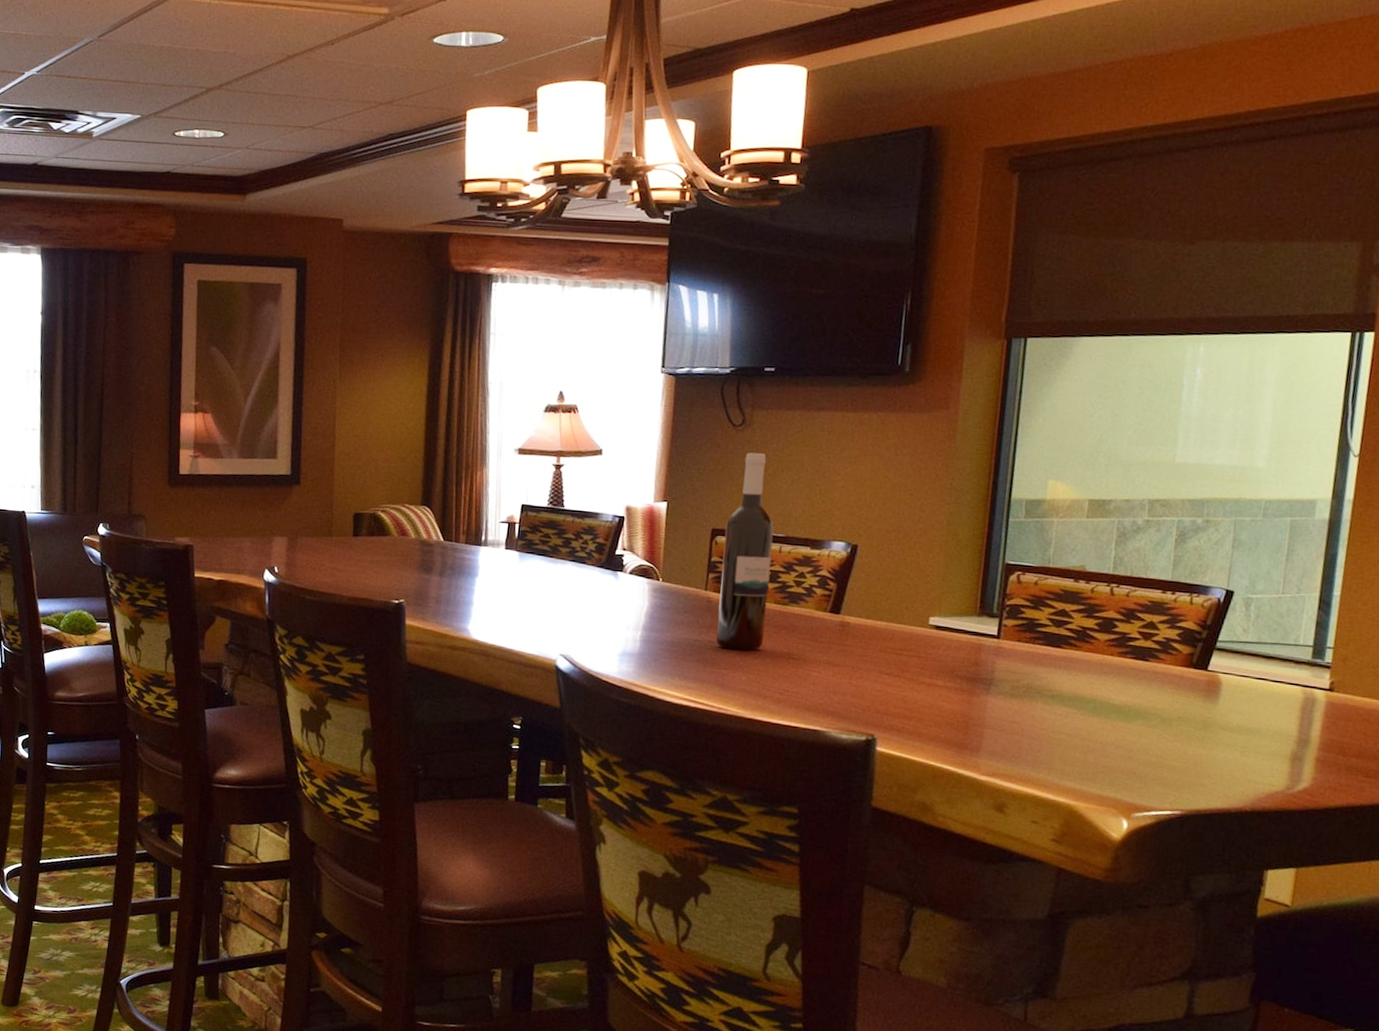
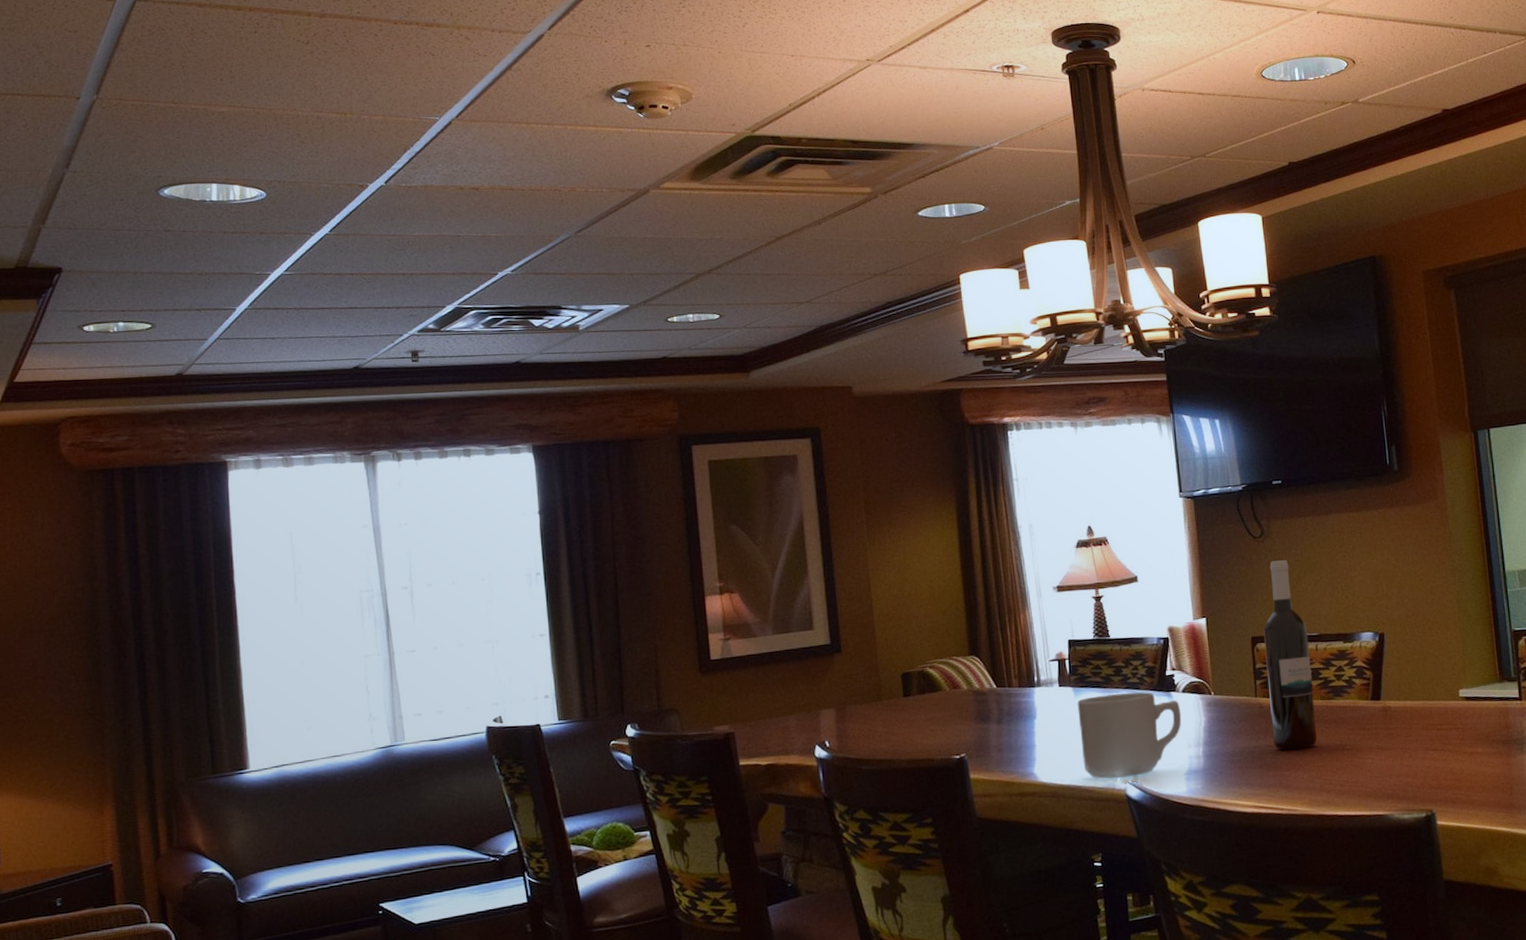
mug: none [517,564,625,649] -> present [1077,692,1182,779]

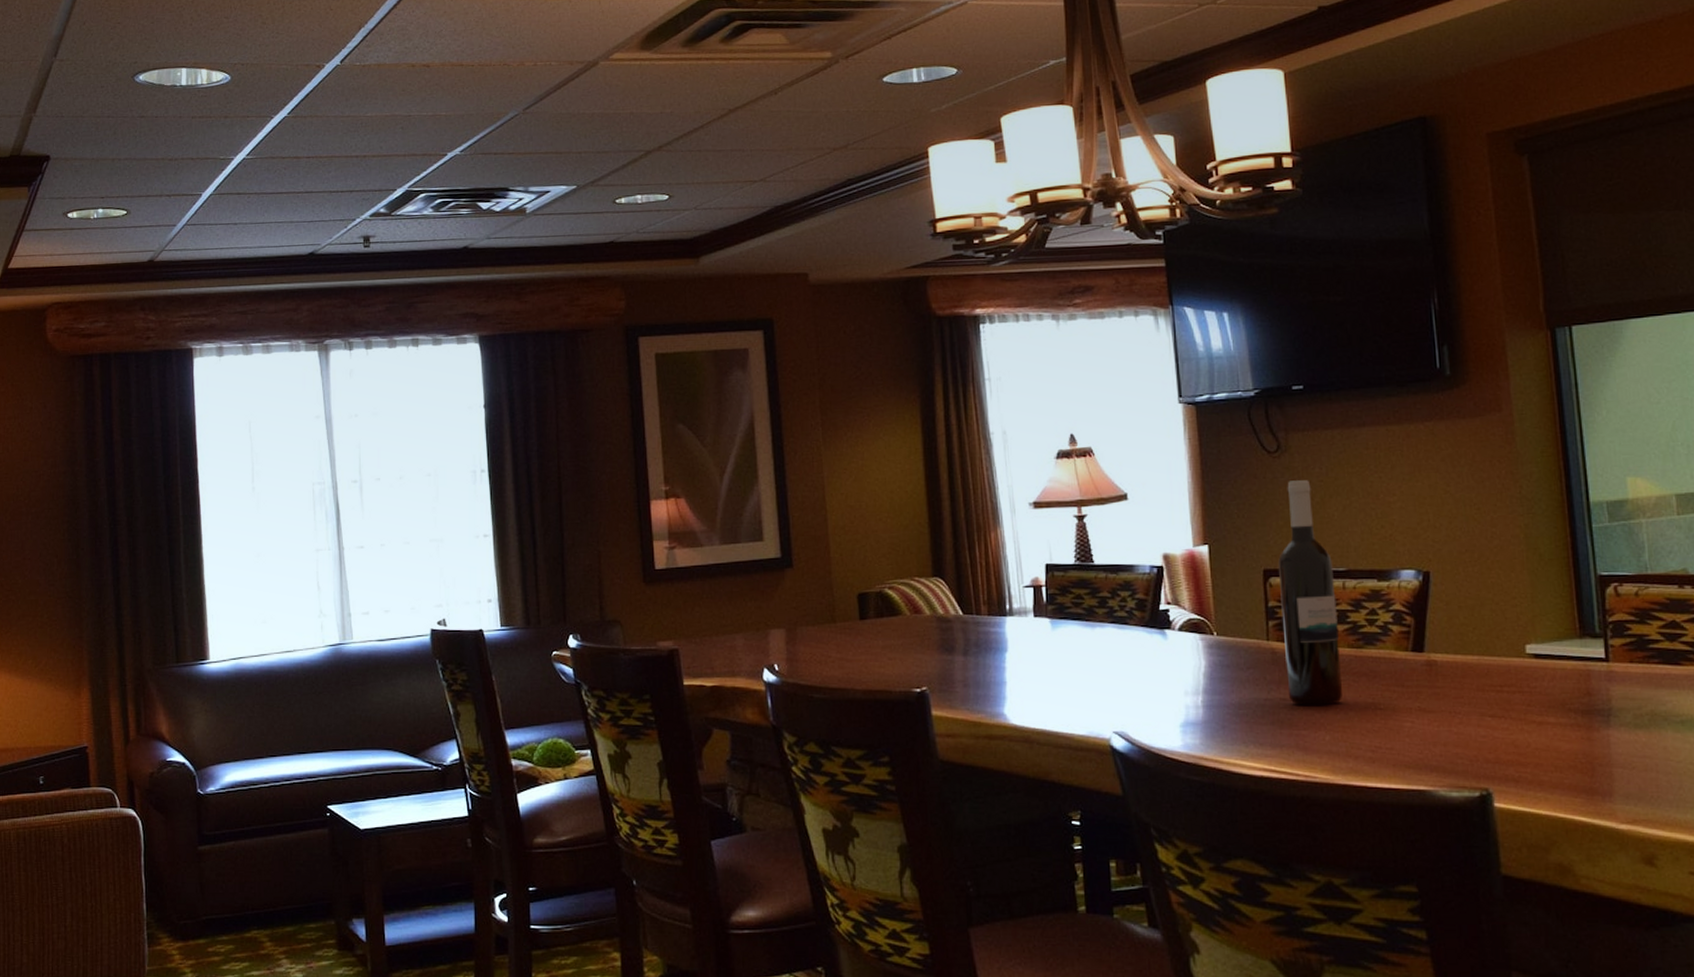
mug: present [1077,692,1182,779] -> none [1055,627,1177,725]

